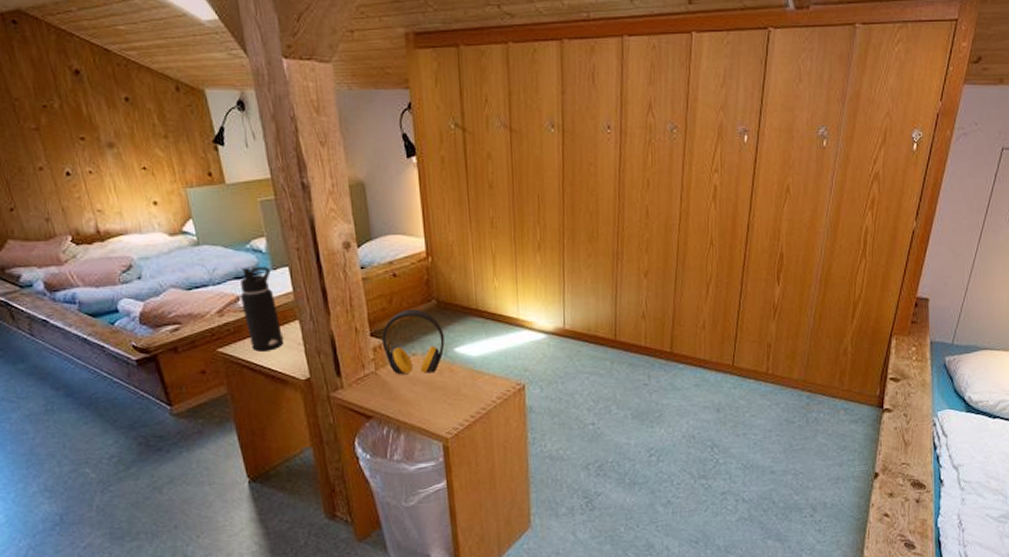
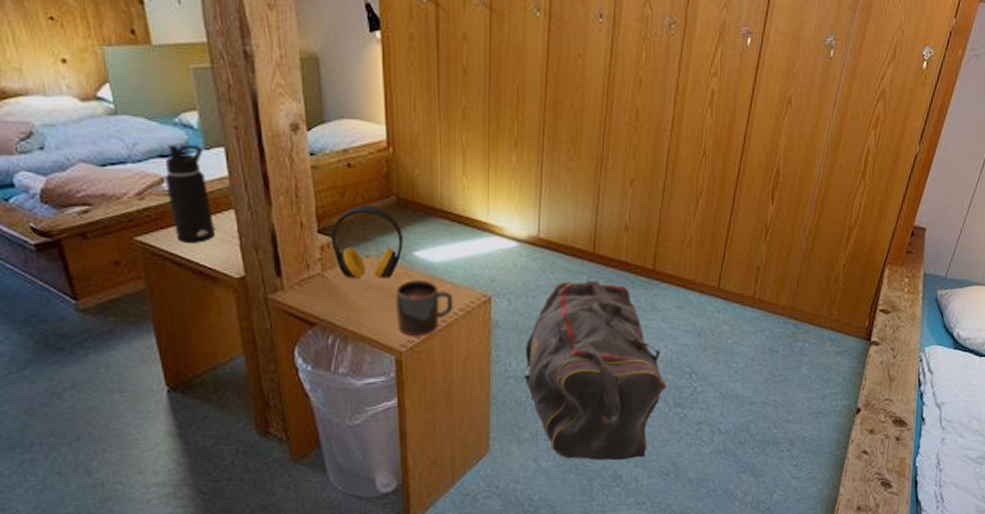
mug: none [440,373,491,424] -> present [396,280,453,336]
duffel bag: none [559,365,691,531] -> present [524,281,667,460]

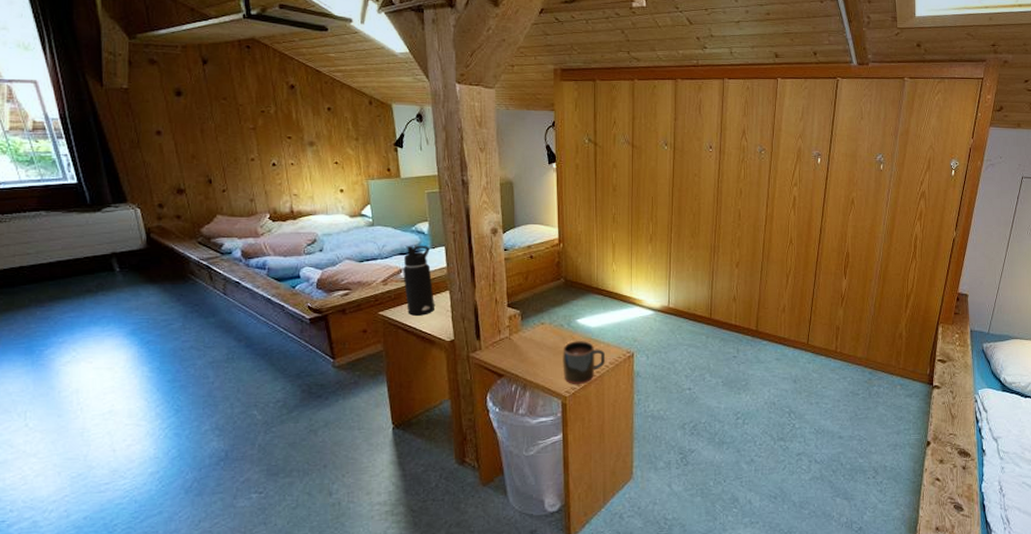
headphones: present [330,205,403,279] -> none [516,285,569,340]
duffel bag: present [524,281,667,460] -> none [659,340,771,485]

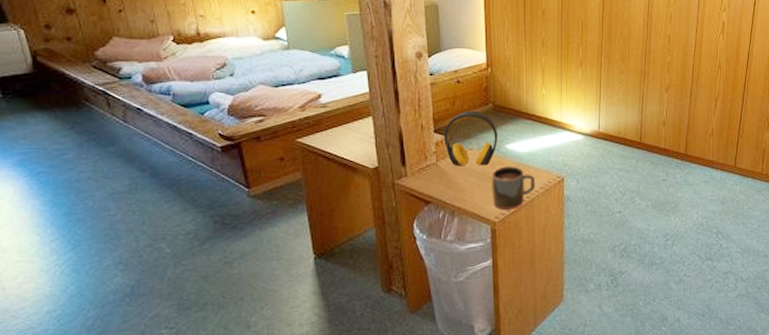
water bottle: present [403,245,434,316] -> none [322,69,357,143]
headphones: none [516,285,569,340] -> present [443,110,498,166]

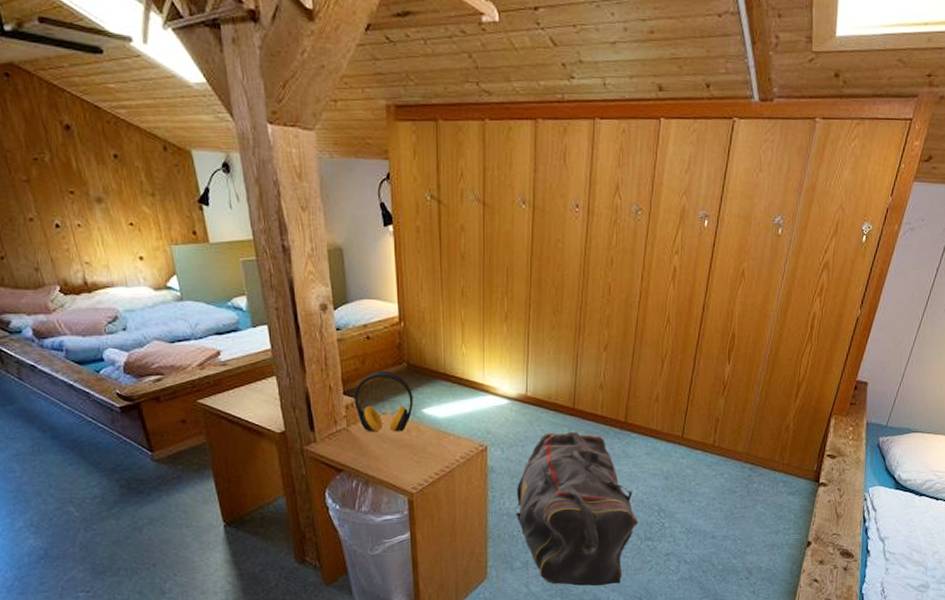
mug: present [492,166,535,210] -> none [407,433,455,480]
duffel bag: none [590,163,700,305] -> present [516,432,639,586]

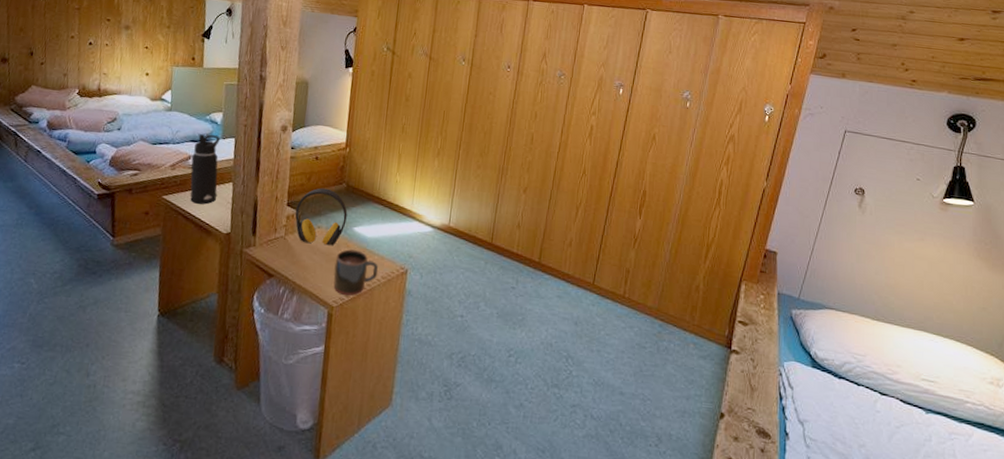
water bottle: none [221,323,260,404] -> present [190,134,220,205]
mug: none [407,433,455,480] -> present [333,249,378,296]
duffel bag: present [516,432,639,586] -> none [427,263,546,431]

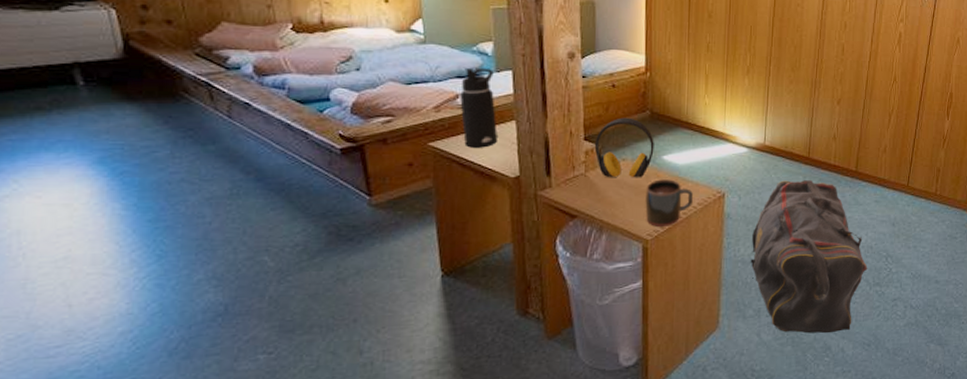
duffel bag: none [427,263,546,431] -> present [750,180,868,334]

